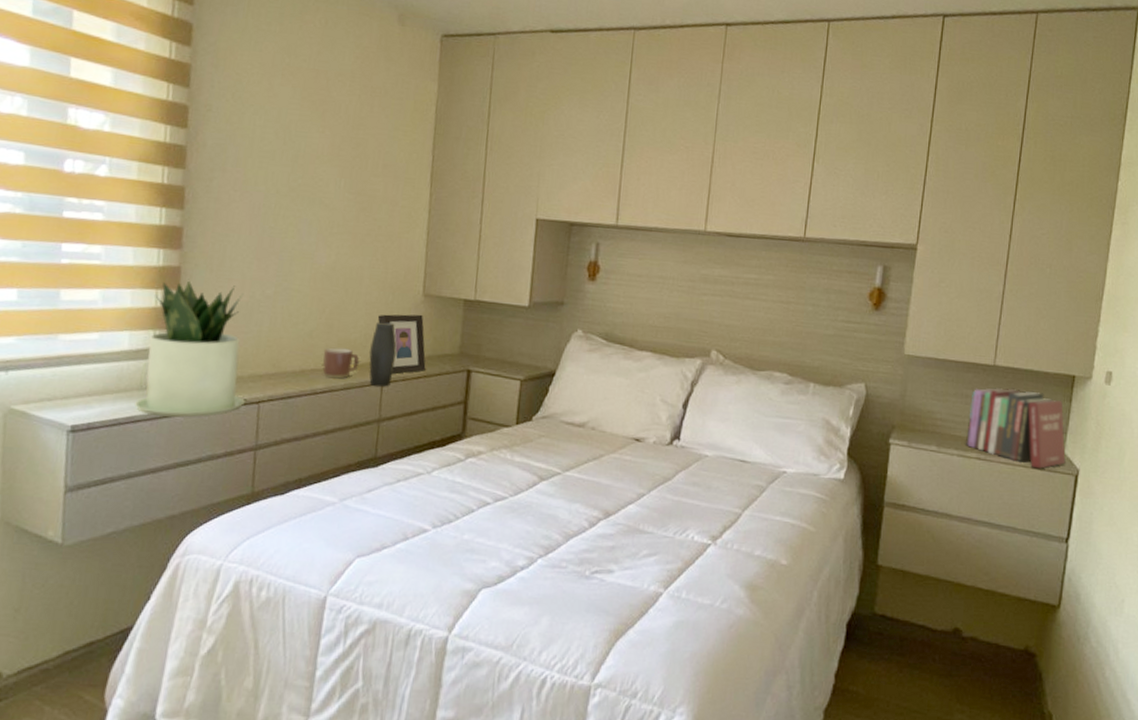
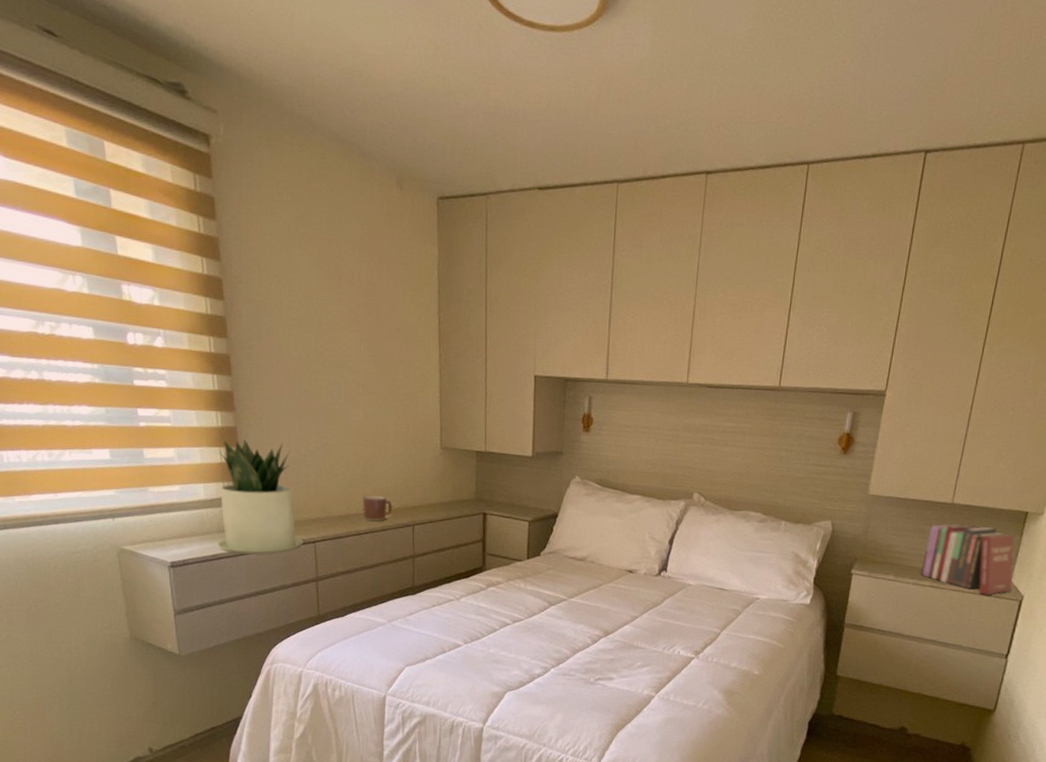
vase: present [369,322,397,388] -> none [400,472,422,529]
picture frame: present [377,314,426,374] -> none [404,465,448,517]

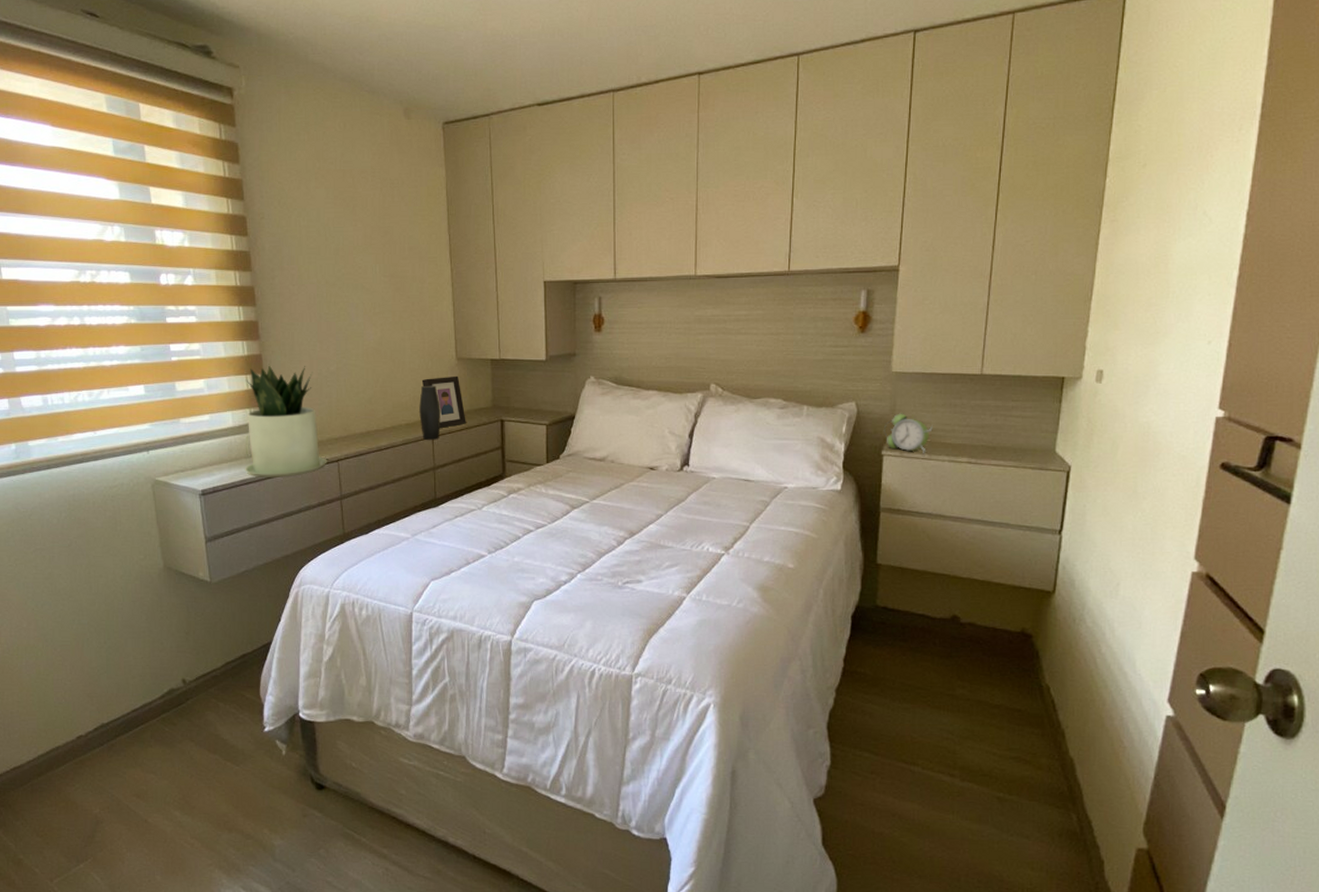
mug: present [362,495,393,522] -> none [382,410,412,436]
vase: none [400,472,422,529] -> present [419,385,441,441]
picture frame: none [404,465,448,517] -> present [421,375,466,428]
alarm clock: none [855,535,902,577] -> present [883,413,933,456]
books: present [920,523,1014,595] -> none [955,394,1057,468]

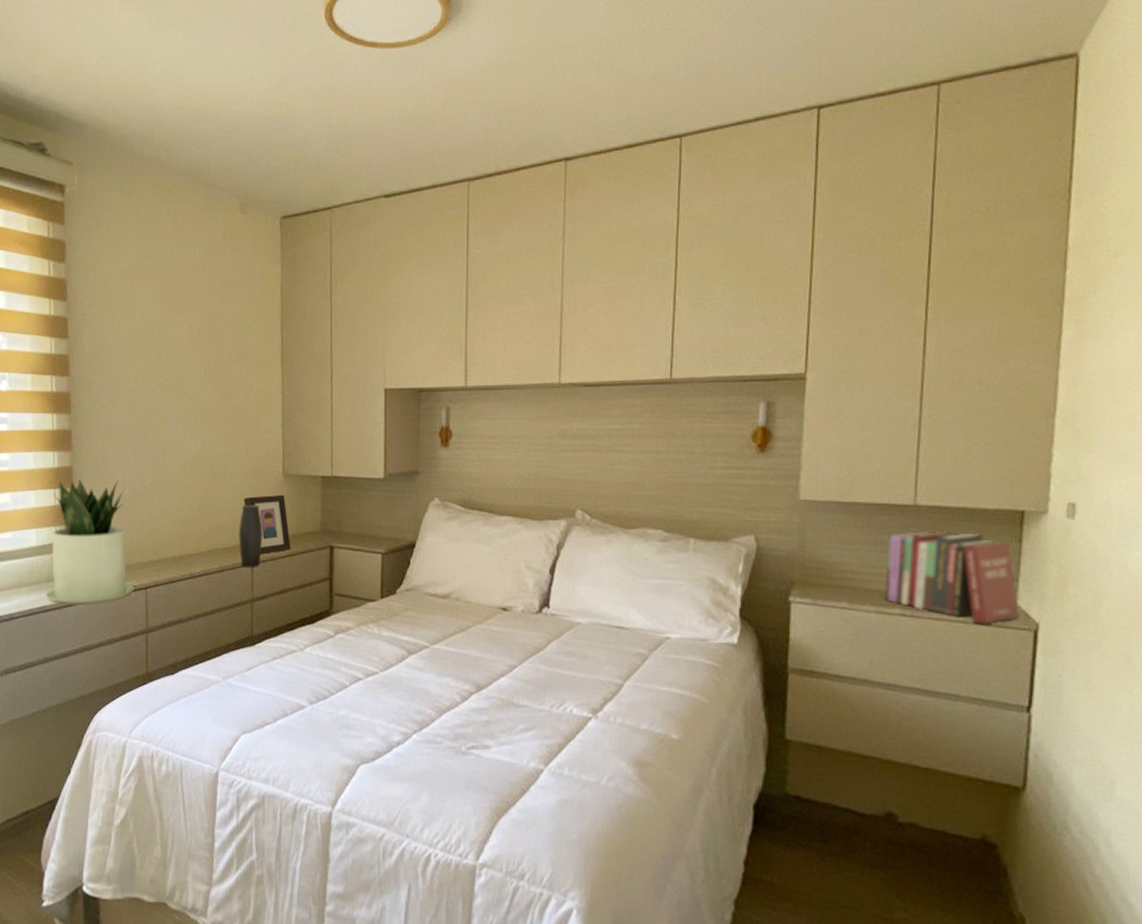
alarm clock: present [883,413,933,456] -> none [790,550,854,604]
books: none [955,394,1057,468] -> present [884,530,1019,624]

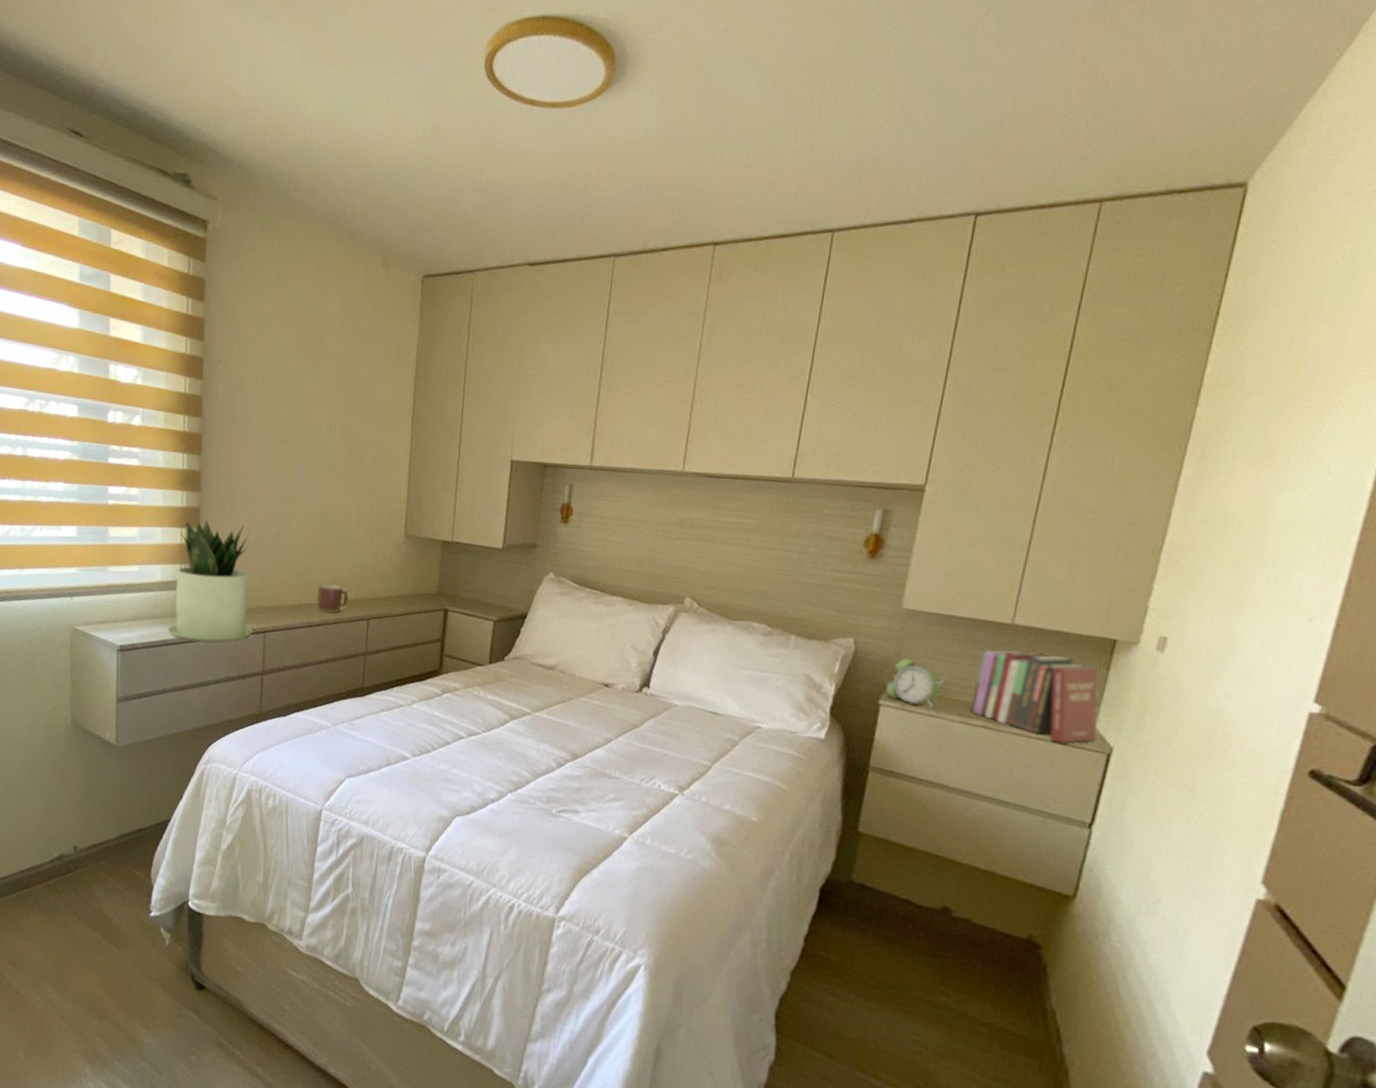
mug: none [198,532,231,562] -> present [317,584,349,613]
vase: present [239,504,263,569] -> none [357,561,381,623]
picture frame: present [243,494,291,554] -> none [364,553,407,610]
alarm clock: none [790,550,854,604] -> present [883,658,945,712]

